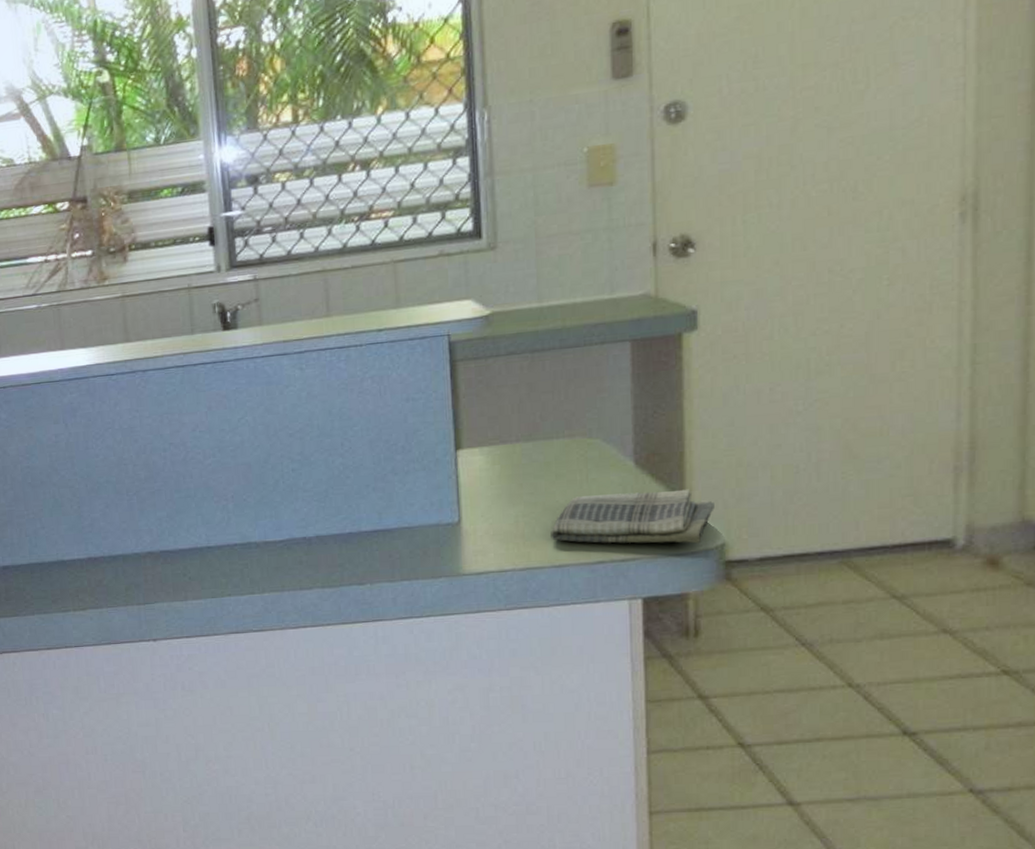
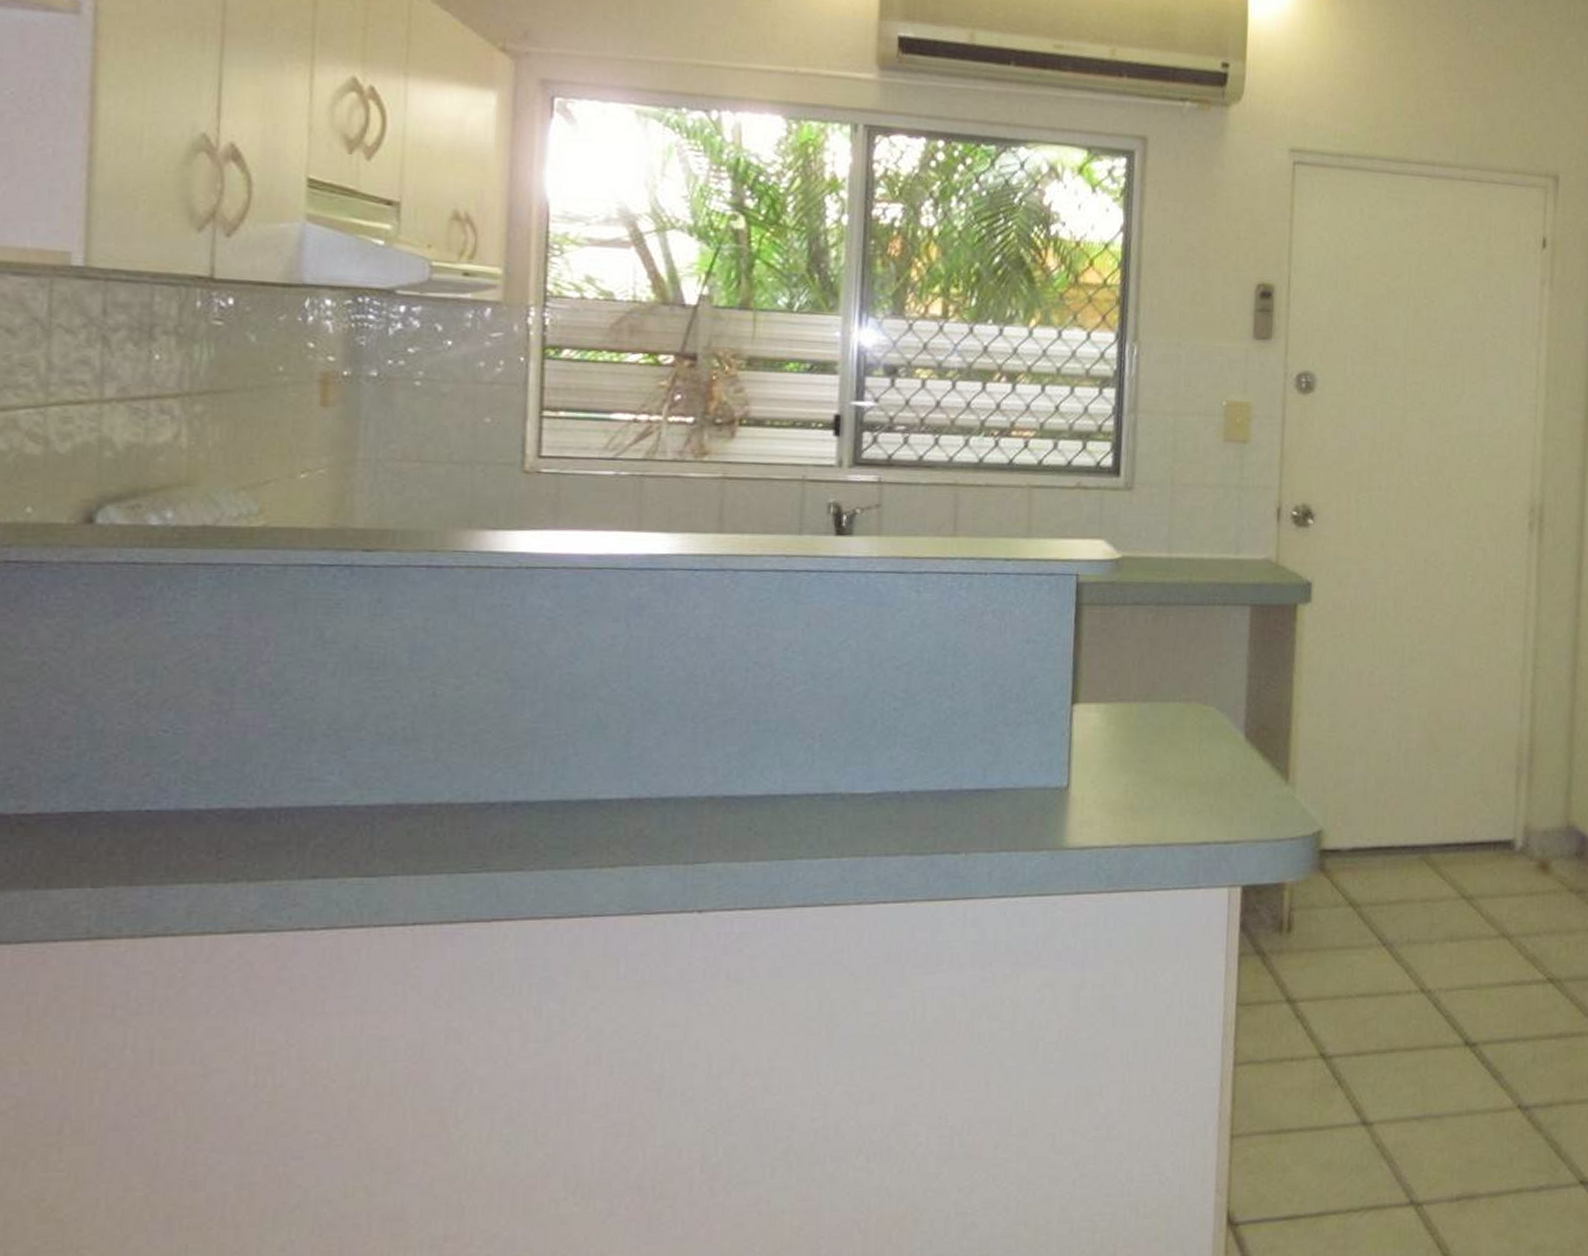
dish towel: present [550,489,714,544] -> none [1158,768,1315,829]

